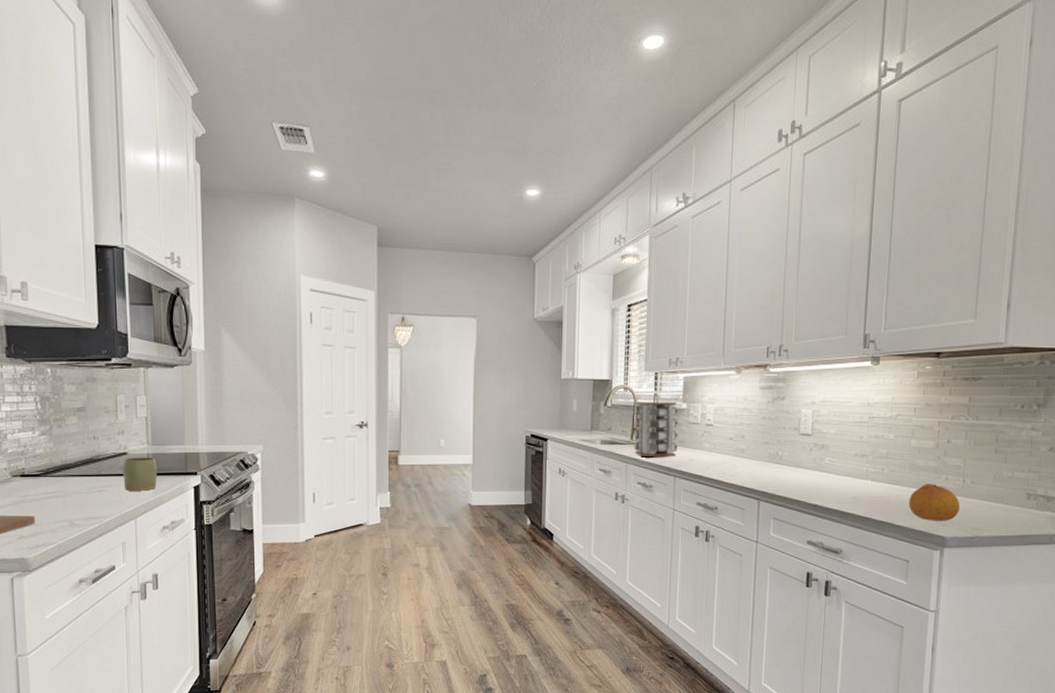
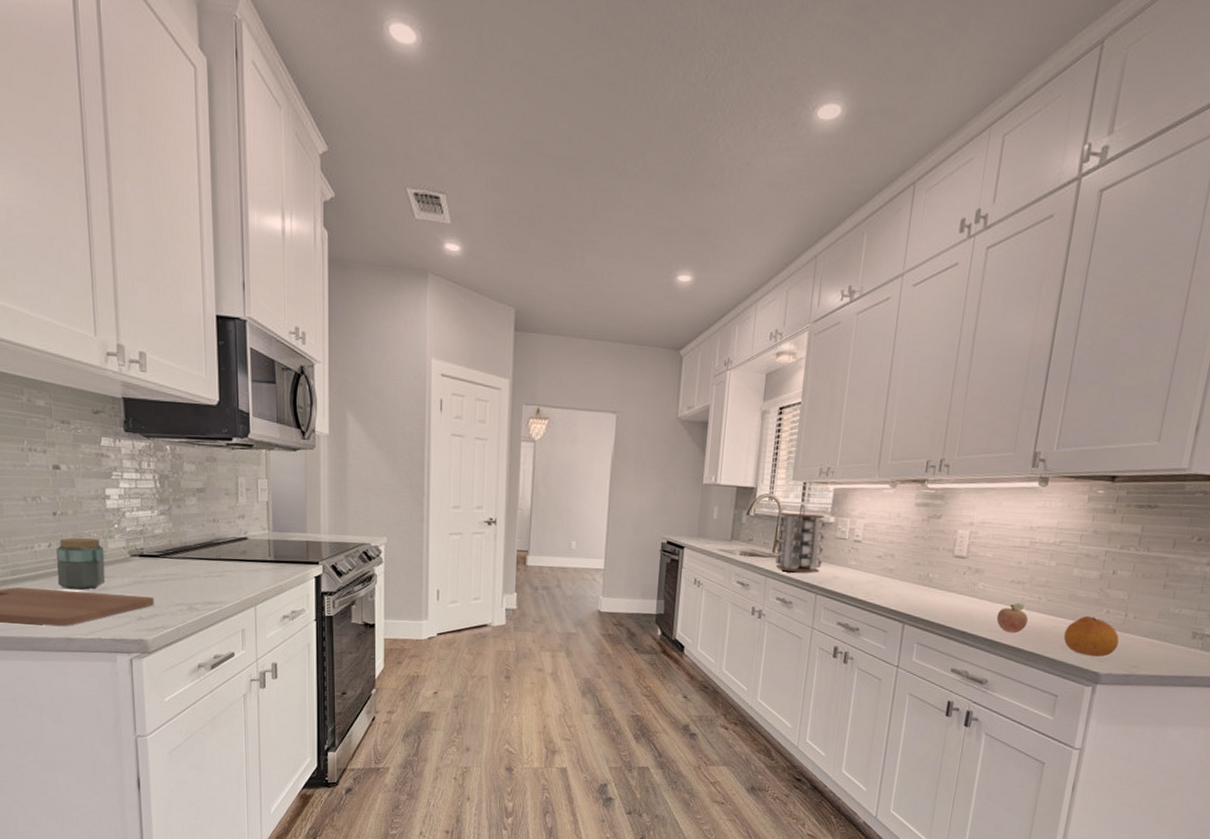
mug: present [123,457,158,491] -> none [243,542,278,578]
fruit: none [844,474,875,504] -> present [996,602,1029,634]

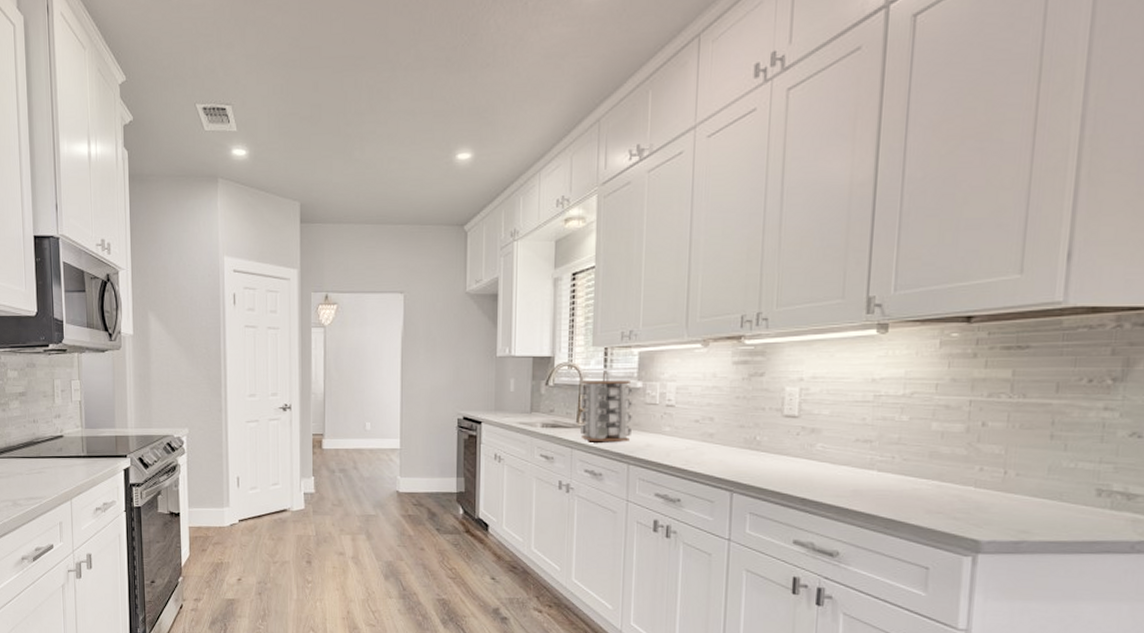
fruit: present [996,602,1029,634] -> none [842,463,882,499]
fruit: present [1063,616,1119,658] -> none [928,475,1000,523]

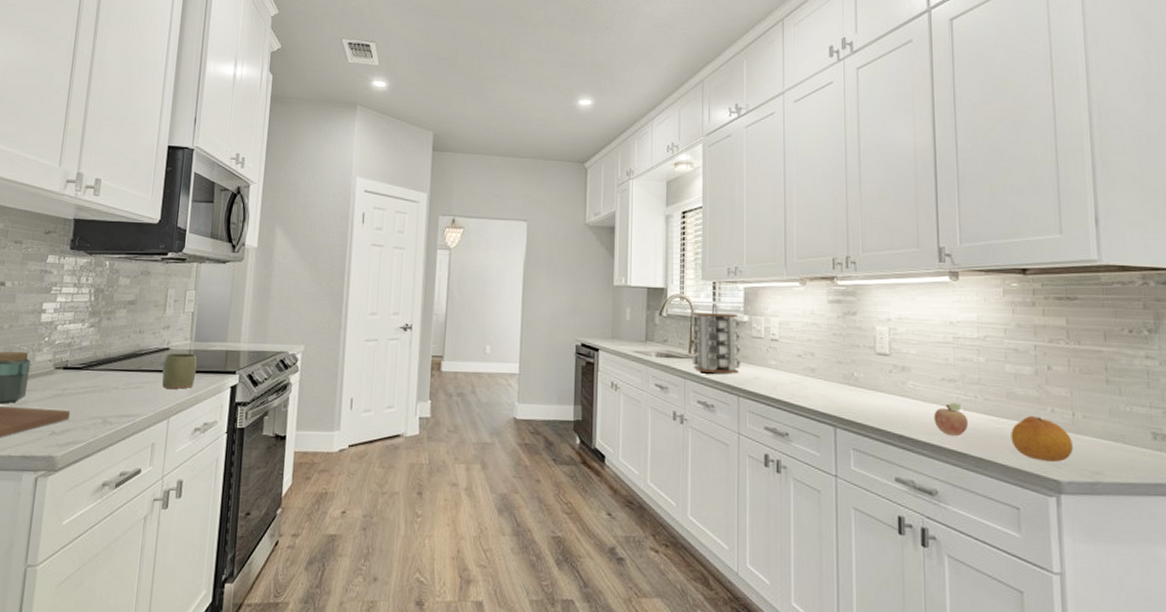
mug: none [59,440,91,473] -> present [162,353,197,389]
fruit: none [842,463,882,499] -> present [933,402,969,437]
fruit: none [928,475,1000,523] -> present [1011,416,1073,463]

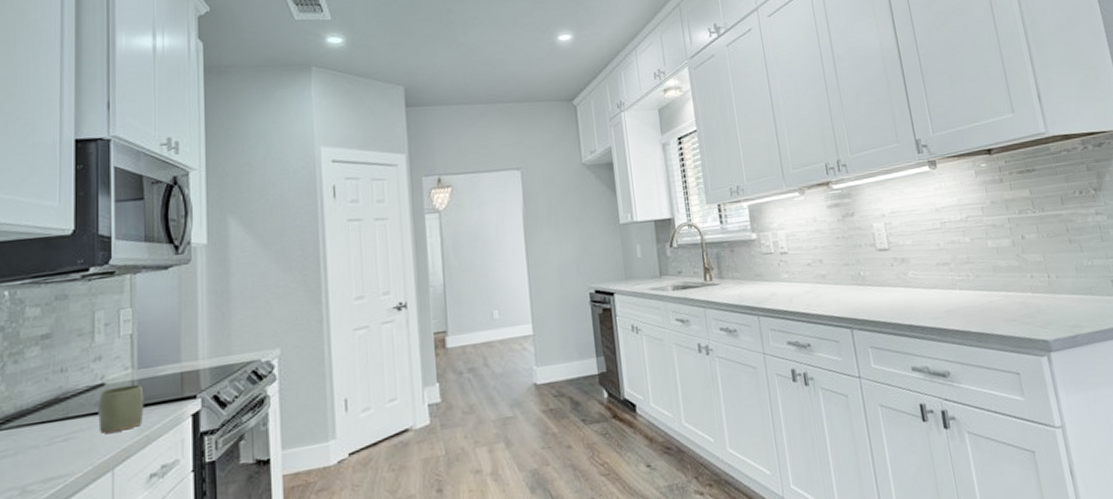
spice rack: present [691,304,740,375] -> none [702,226,756,299]
fruit: present [933,402,969,437] -> none [935,284,966,318]
fruit: present [1011,416,1073,463] -> none [1001,284,1054,325]

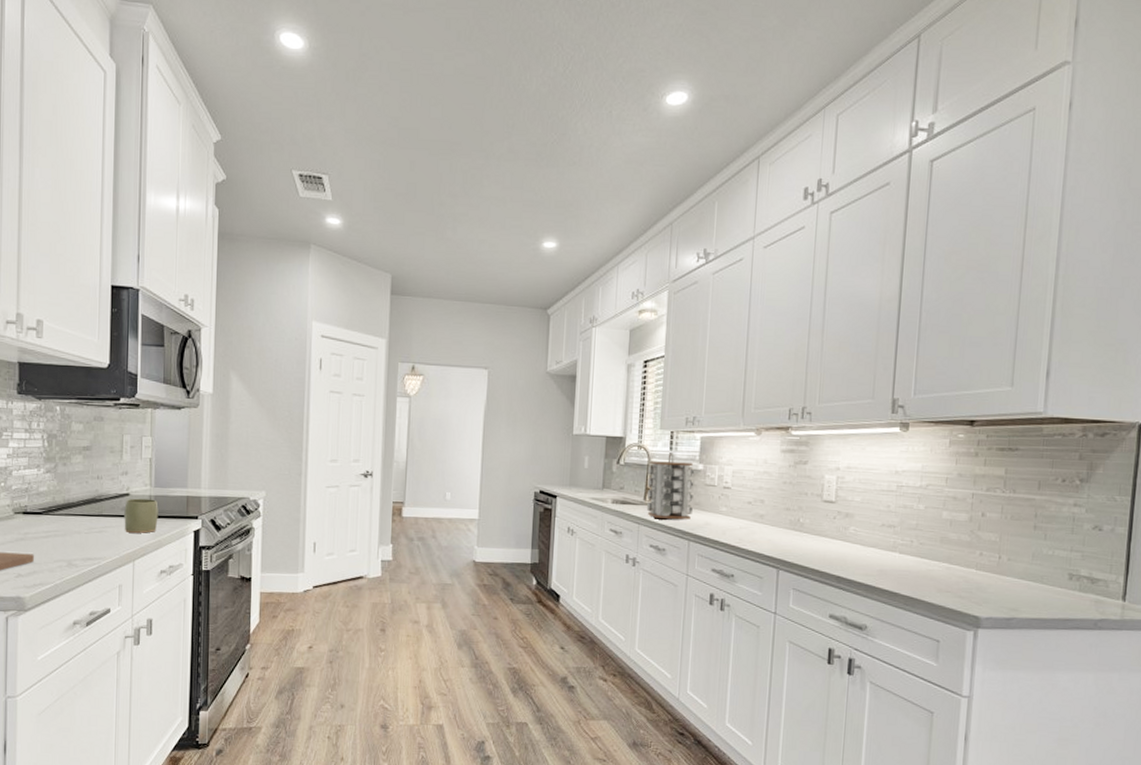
spice rack: none [702,226,756,299] -> present [646,452,695,521]

